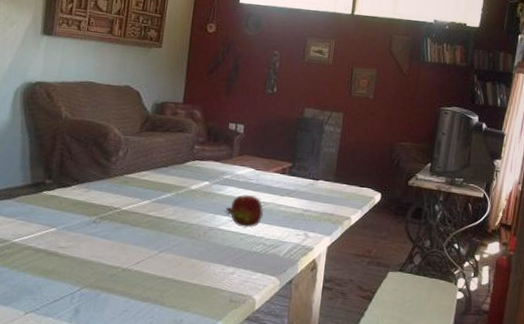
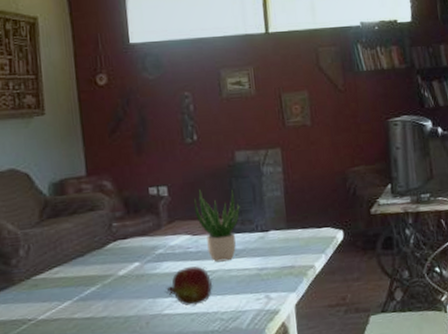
potted plant: none [261,133,301,198] -> present [193,189,241,262]

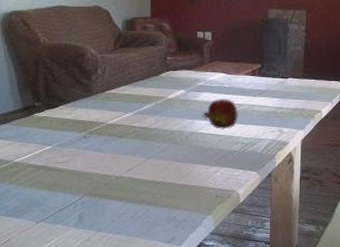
potted plant: present [193,189,241,262] -> none [230,38,268,98]

